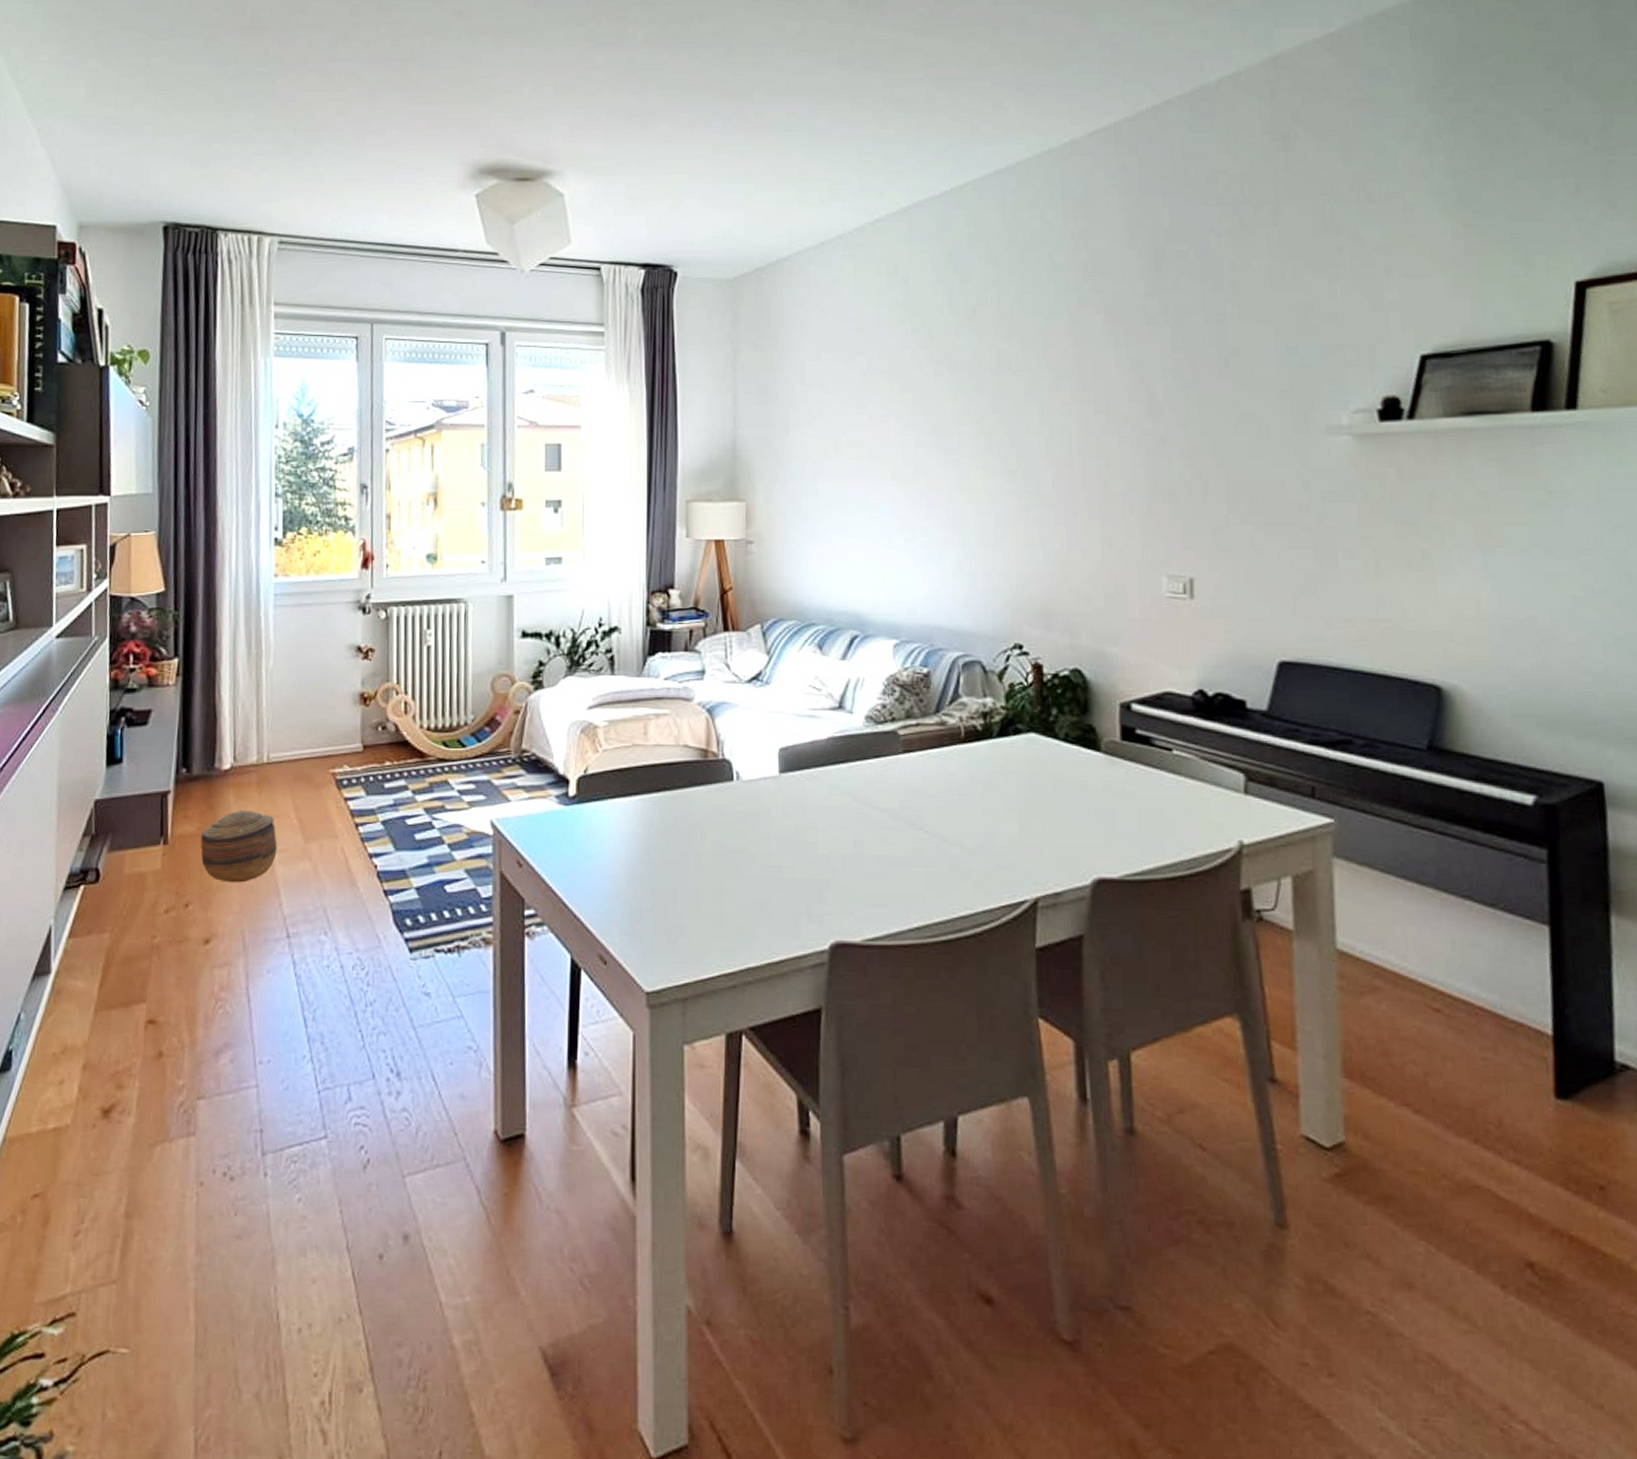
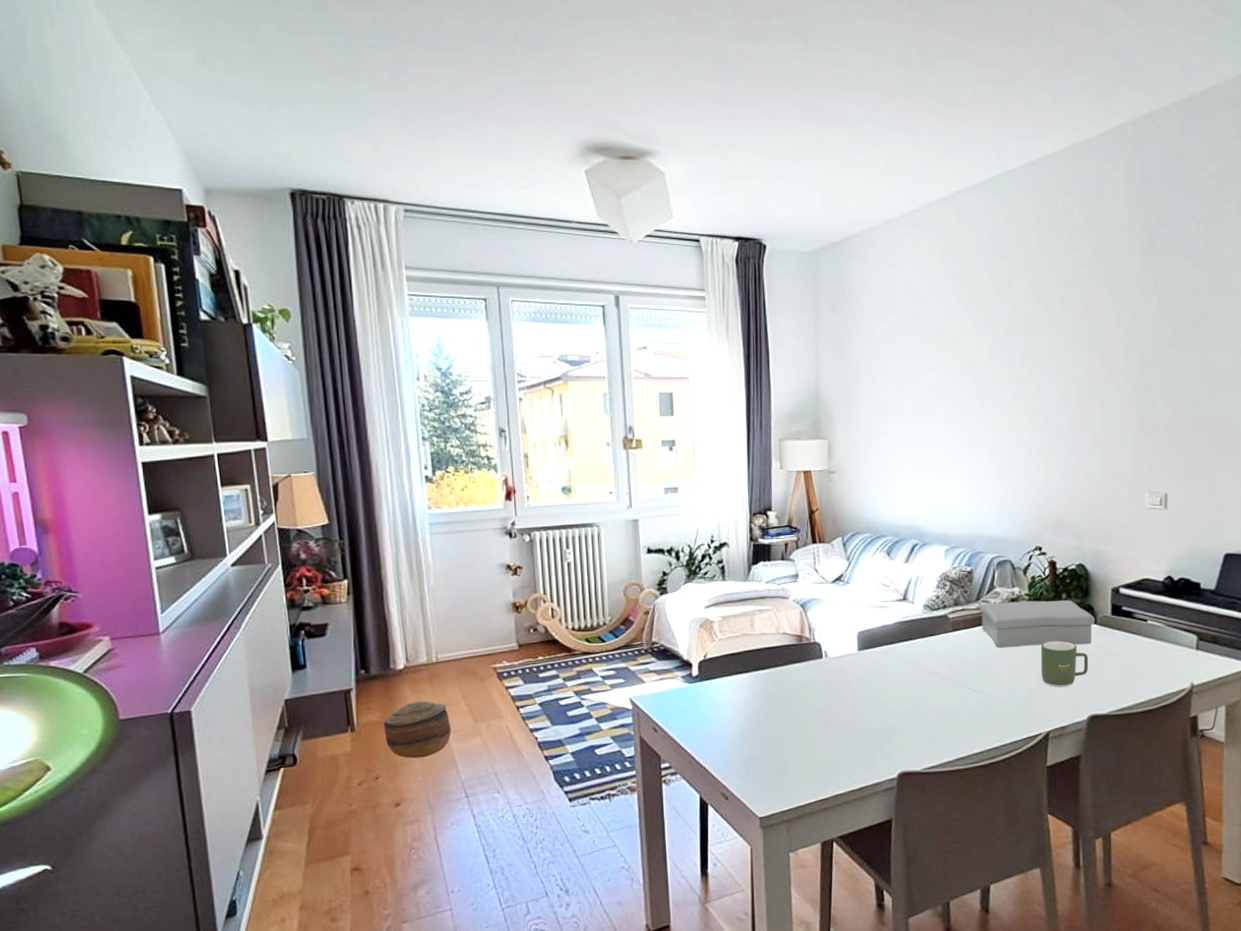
decorative box: none [938,716,1099,778] -> present [978,600,1096,647]
mug: none [1023,772,1092,837] -> present [1040,640,1089,687]

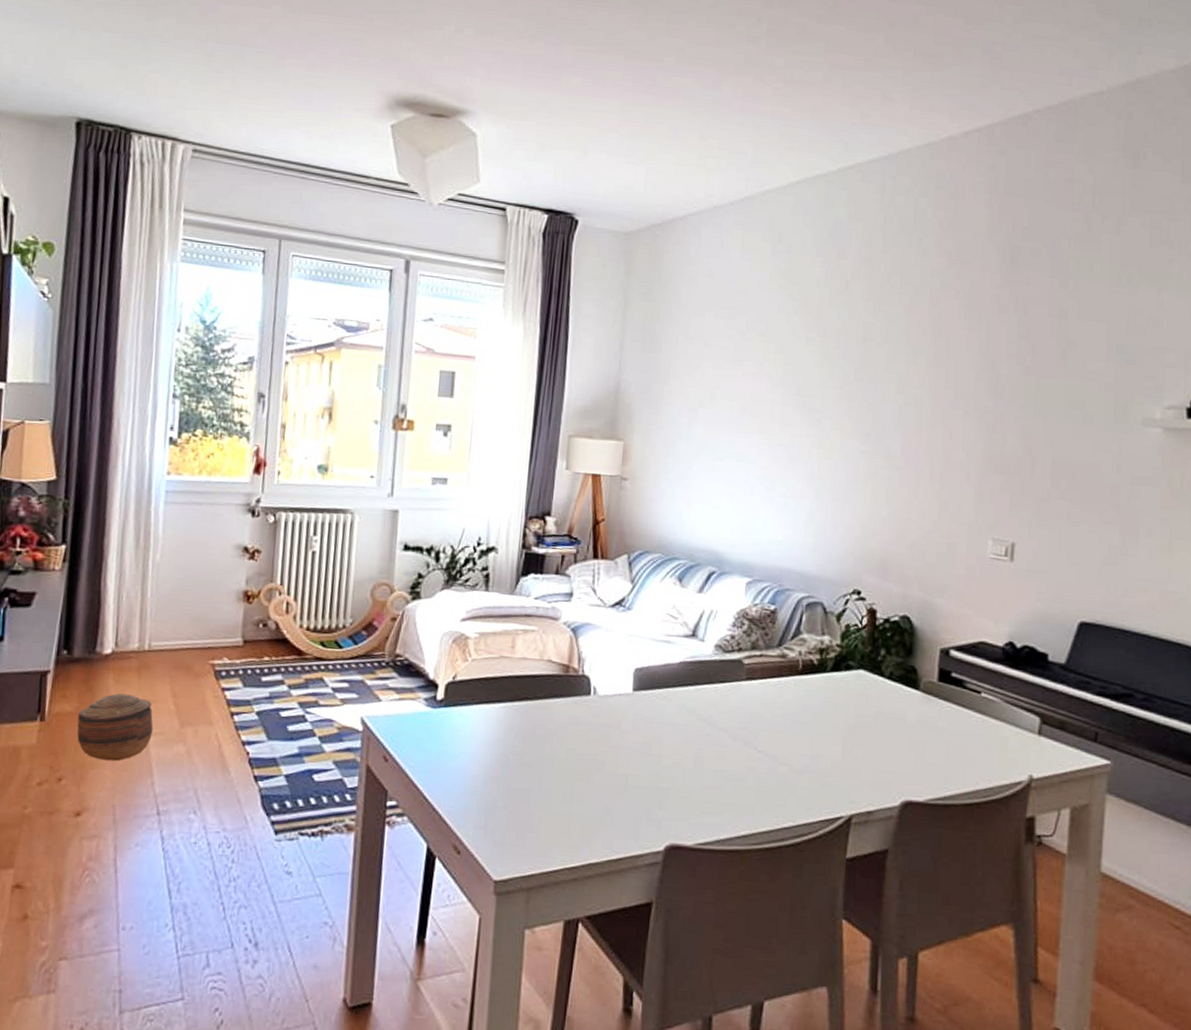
decorative box: present [978,600,1096,647] -> none [780,650,918,713]
mug: present [1040,640,1089,687] -> none [848,704,907,763]

